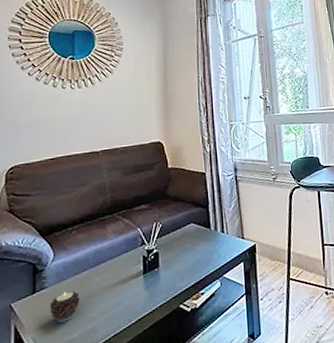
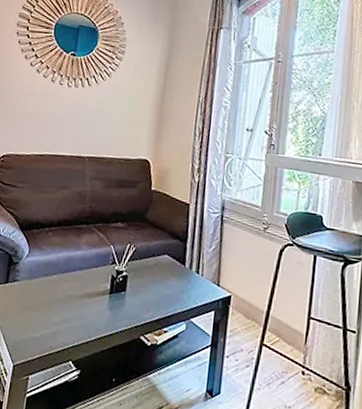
candle: present [50,291,80,323] -> none [18,289,47,319]

